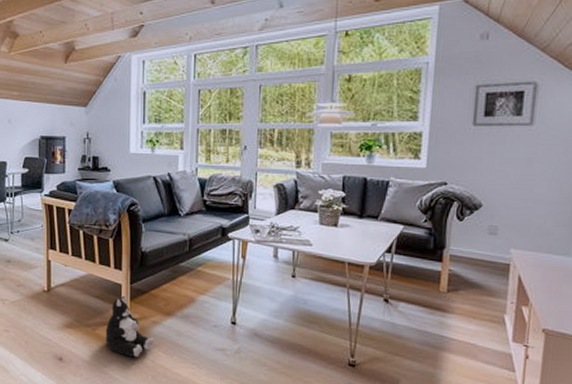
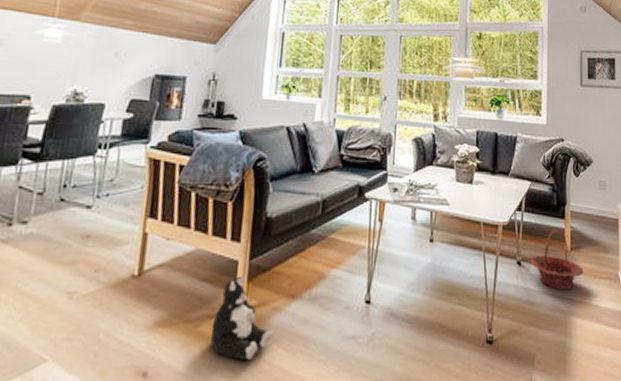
basket: none [397,271,462,327] -> present [529,229,584,289]

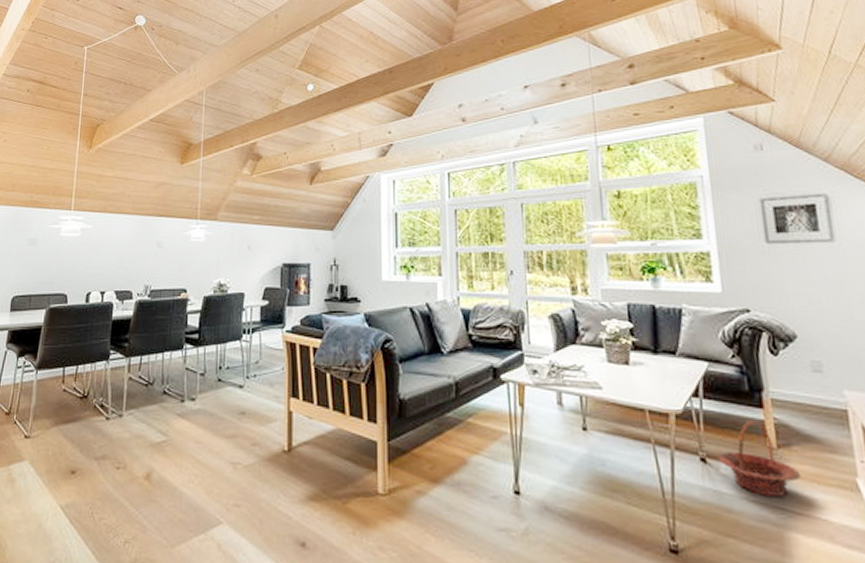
plush toy: present [210,275,274,360] -> none [359,456,420,541]

